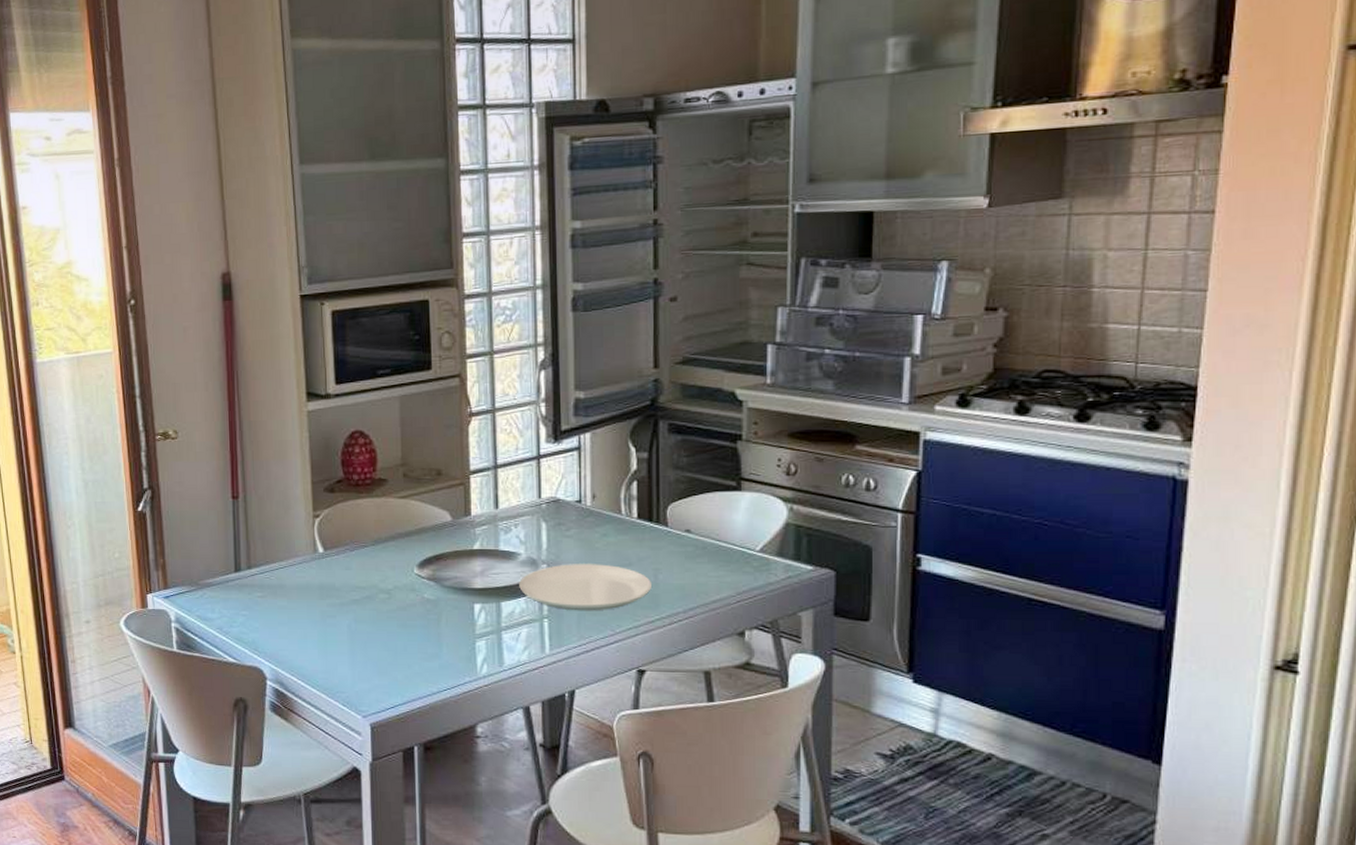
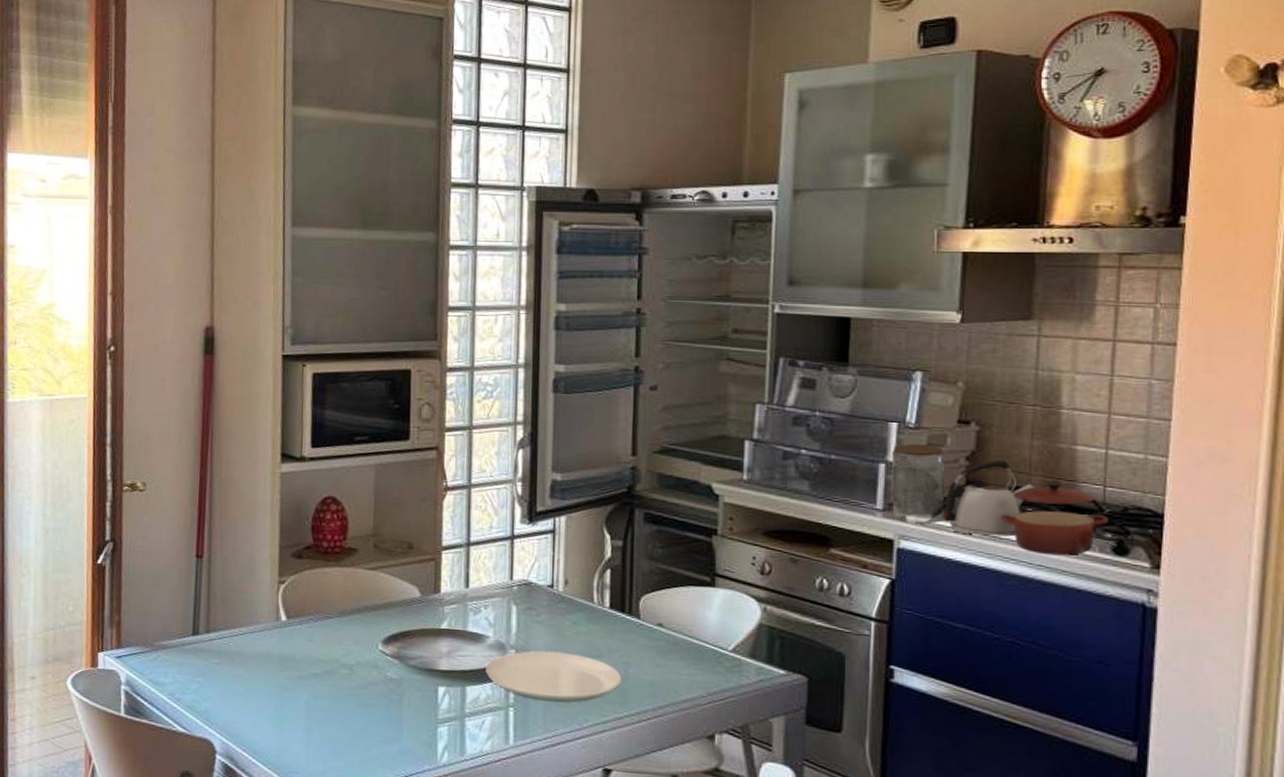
jar: none [918,335,971,414] -> present [892,444,944,524]
kettle: none [971,344,1064,422] -> present [944,460,1035,537]
saucepan: none [1028,361,1140,436] -> present [1000,481,1109,556]

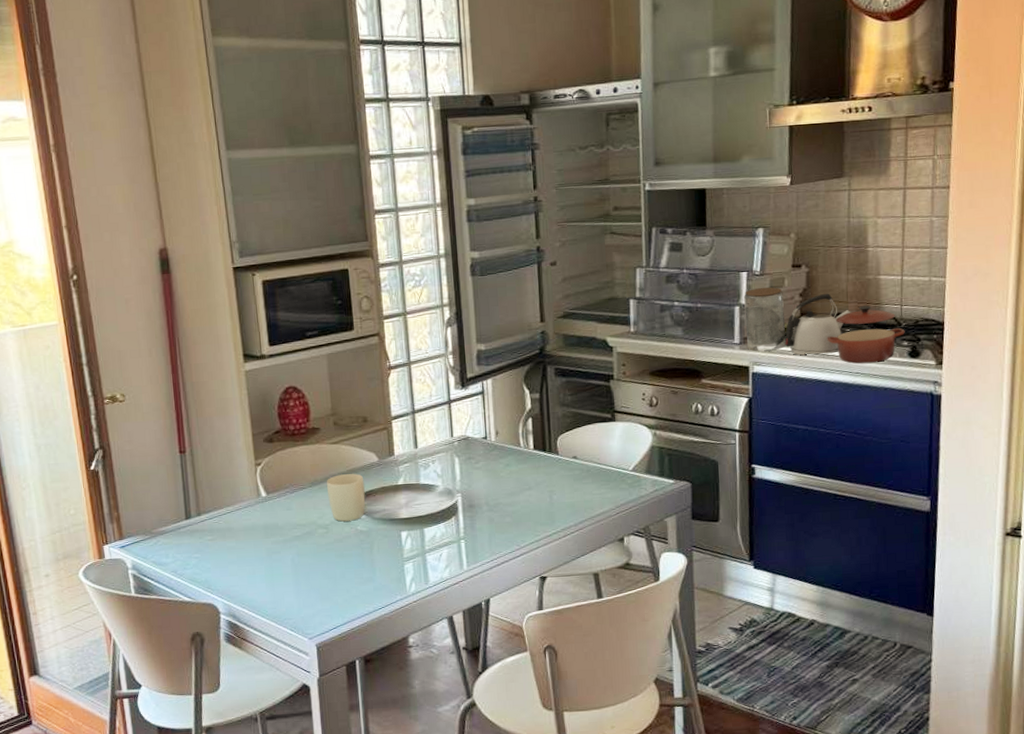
mug: none [356,607,401,665] -> present [326,474,366,522]
plate: present [486,651,621,703] -> none [438,490,548,531]

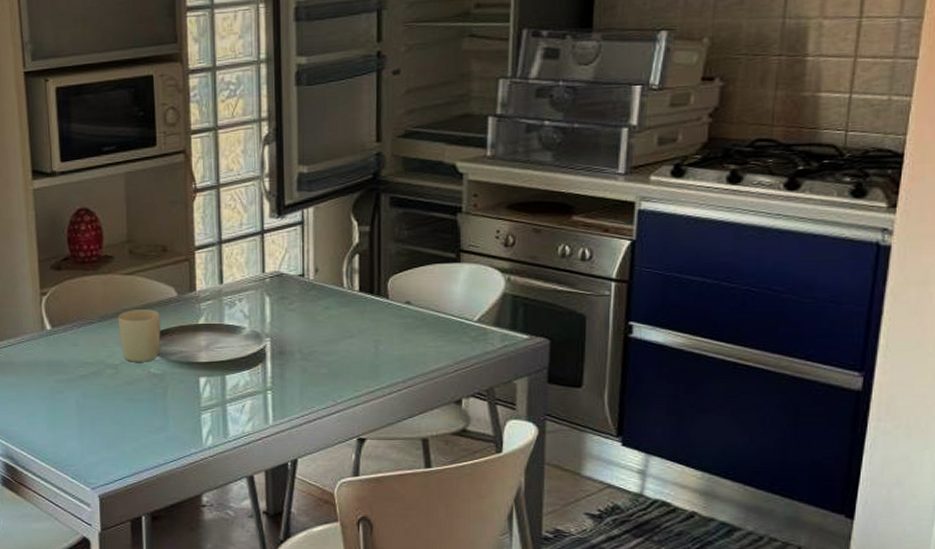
jar: present [744,287,786,352] -> none [634,105,687,184]
kettle: present [785,293,851,356] -> none [685,113,776,191]
saucepan: present [827,305,905,365] -> none [741,130,849,204]

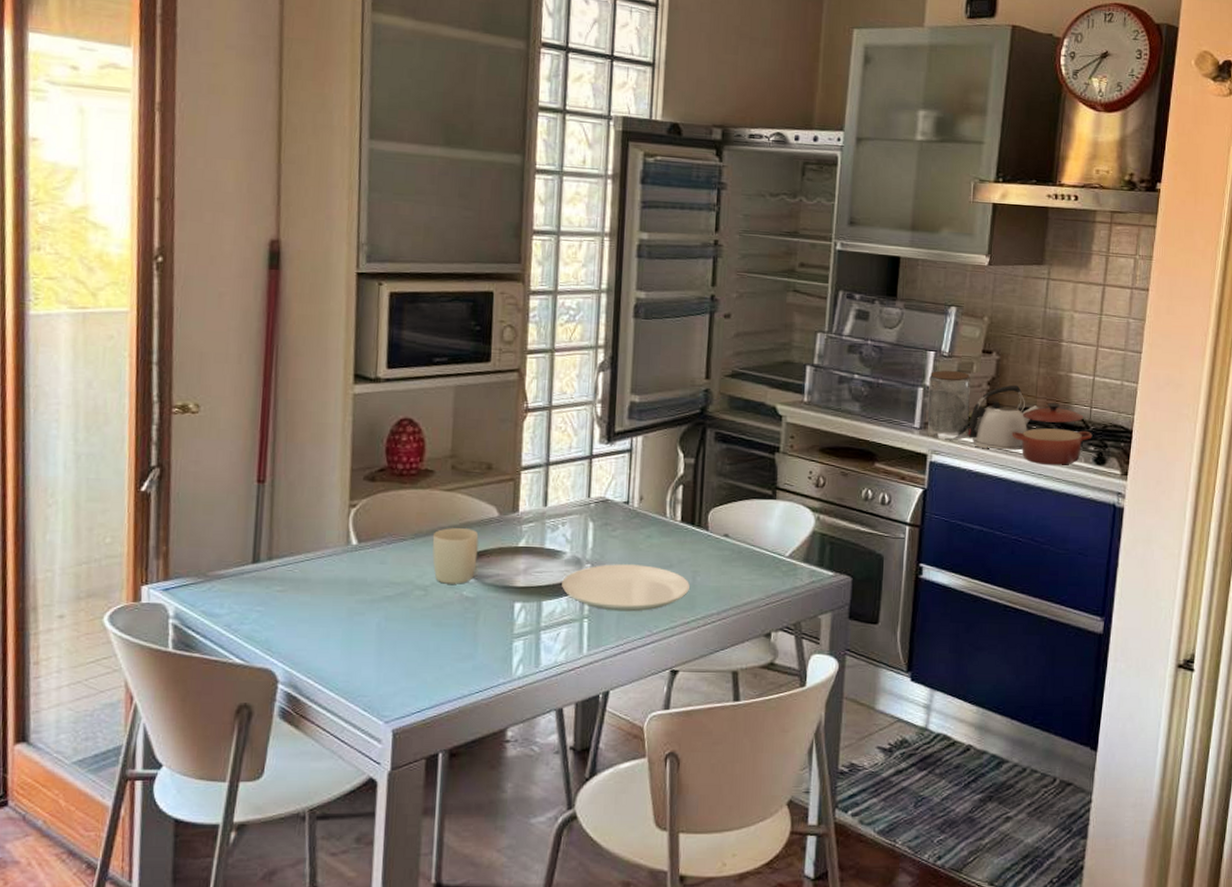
plate: none [243,336,372,383] -> present [562,564,690,612]
jar: none [634,105,687,184] -> present [927,370,971,440]
kettle: none [685,113,776,191] -> present [968,384,1039,451]
saucepan: none [741,130,849,204] -> present [1012,403,1093,466]

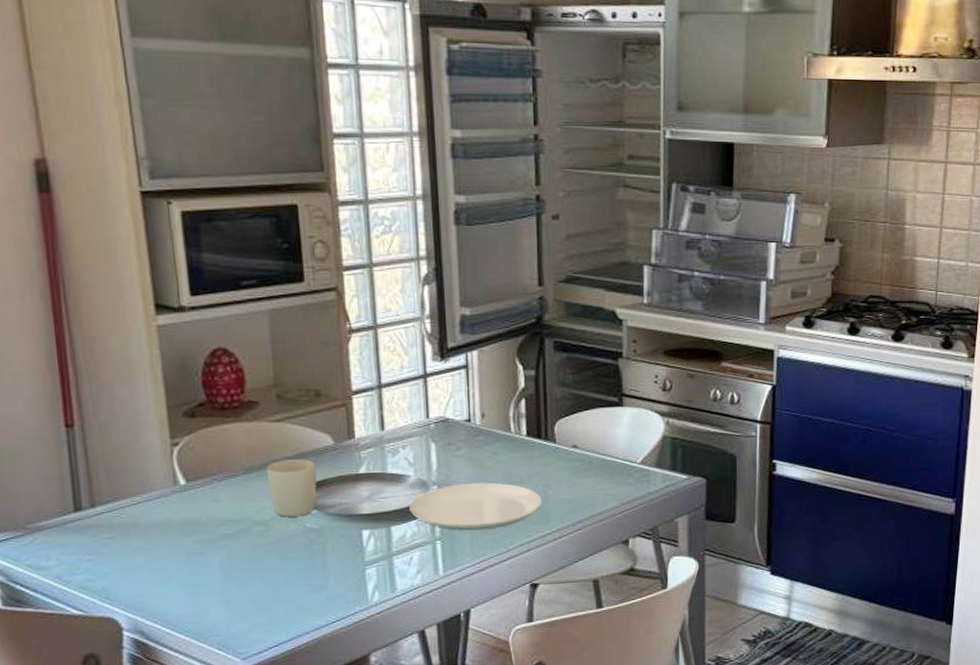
jar: present [927,370,971,440] -> none [772,262,814,334]
kettle: present [968,384,1039,451] -> none [814,272,885,341]
saucepan: present [1012,403,1093,466] -> none [858,289,939,354]

